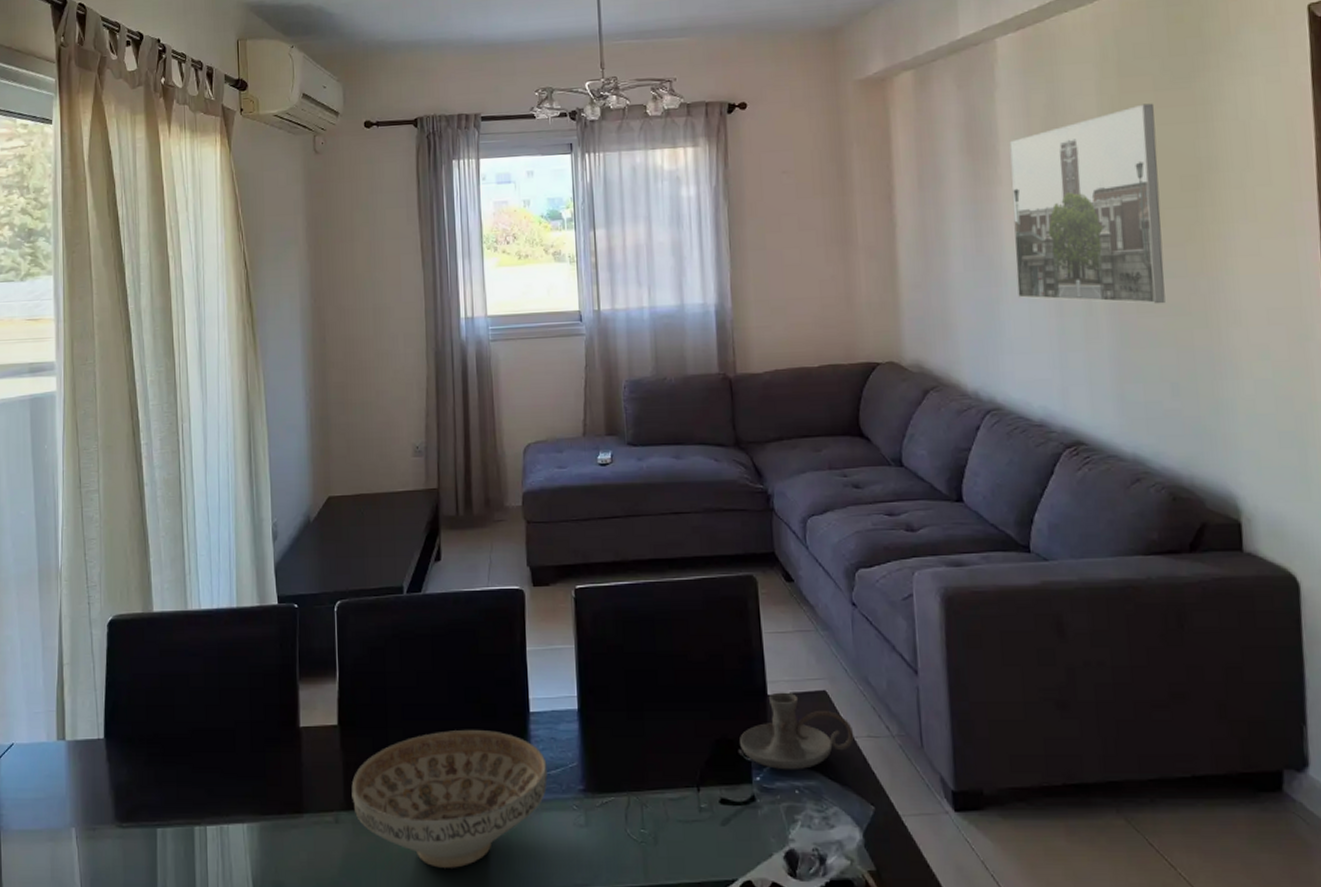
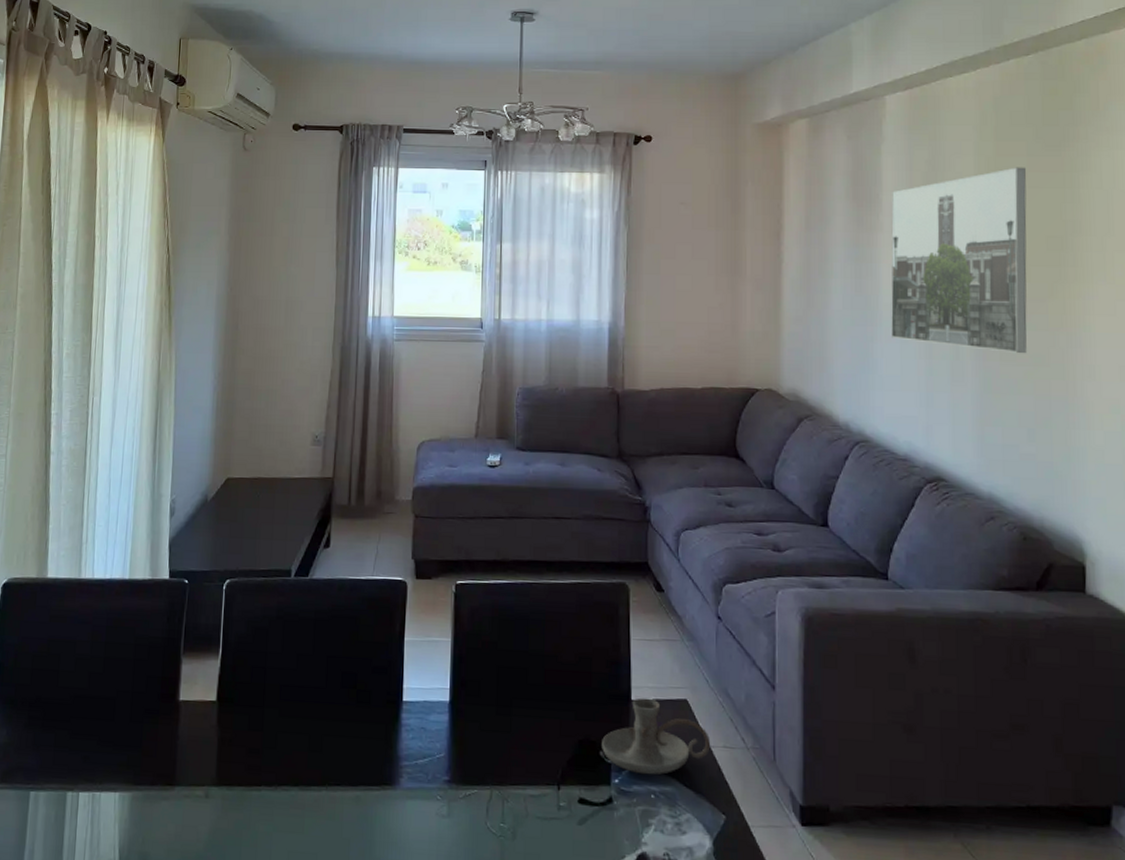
decorative bowl: present [351,730,548,868] -> none [223,714,415,850]

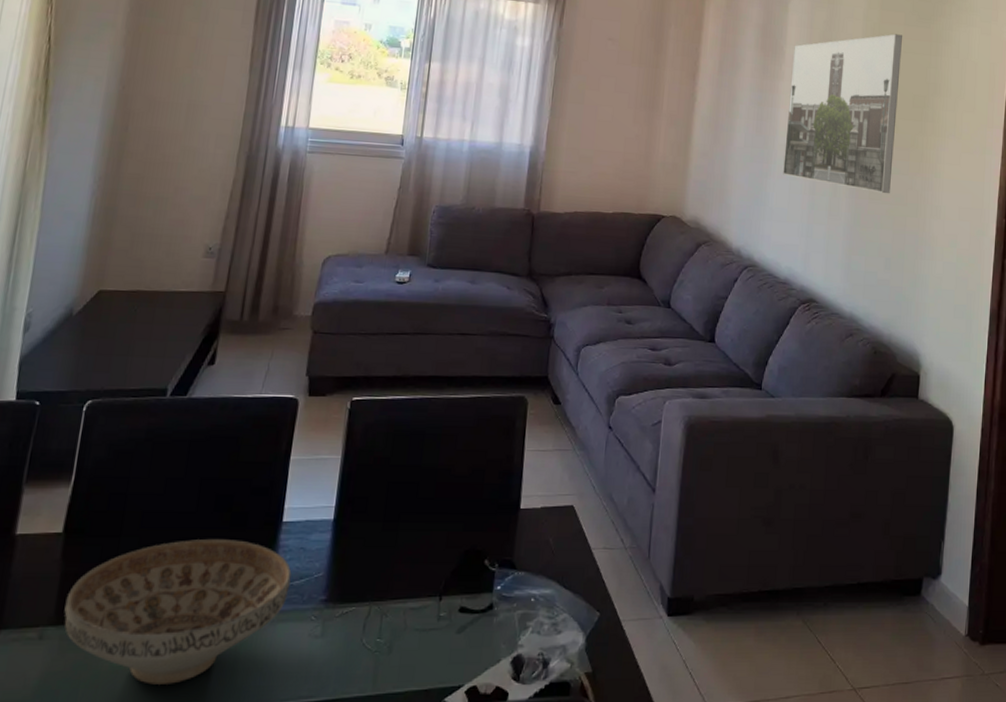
decorative bowl: none [223,714,415,850] -> present [64,540,292,685]
candle holder: present [602,698,711,775] -> none [487,506,592,580]

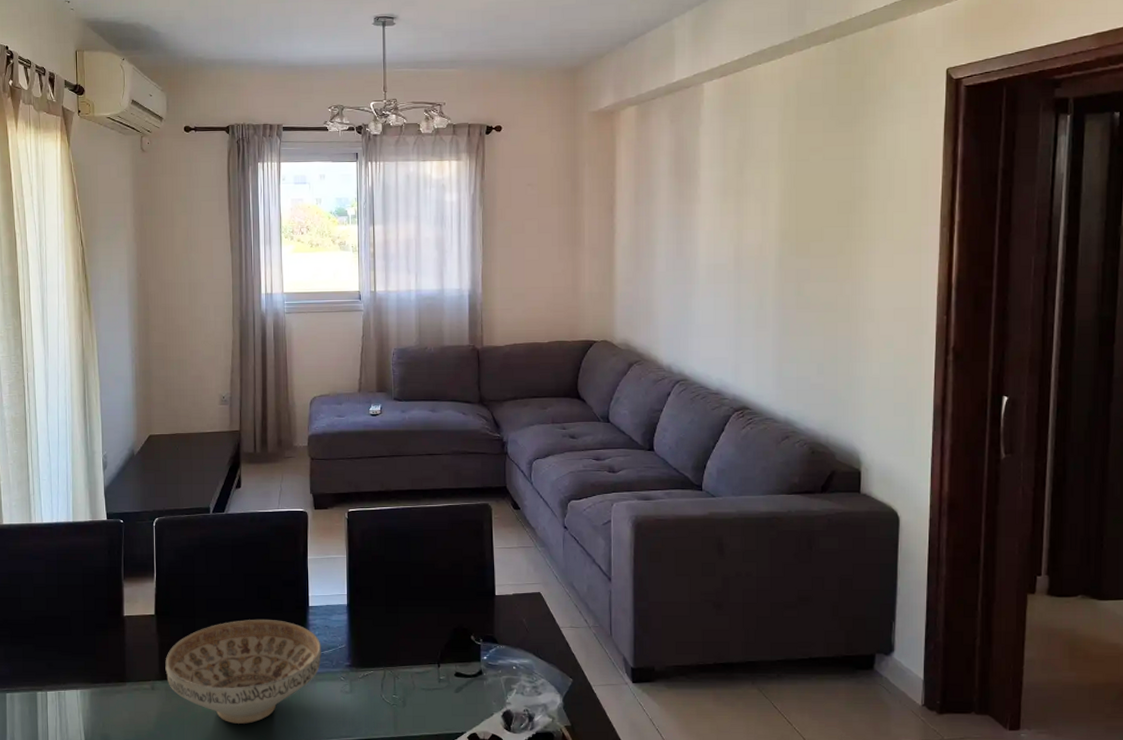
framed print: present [783,33,903,194] -> none [706,142,823,302]

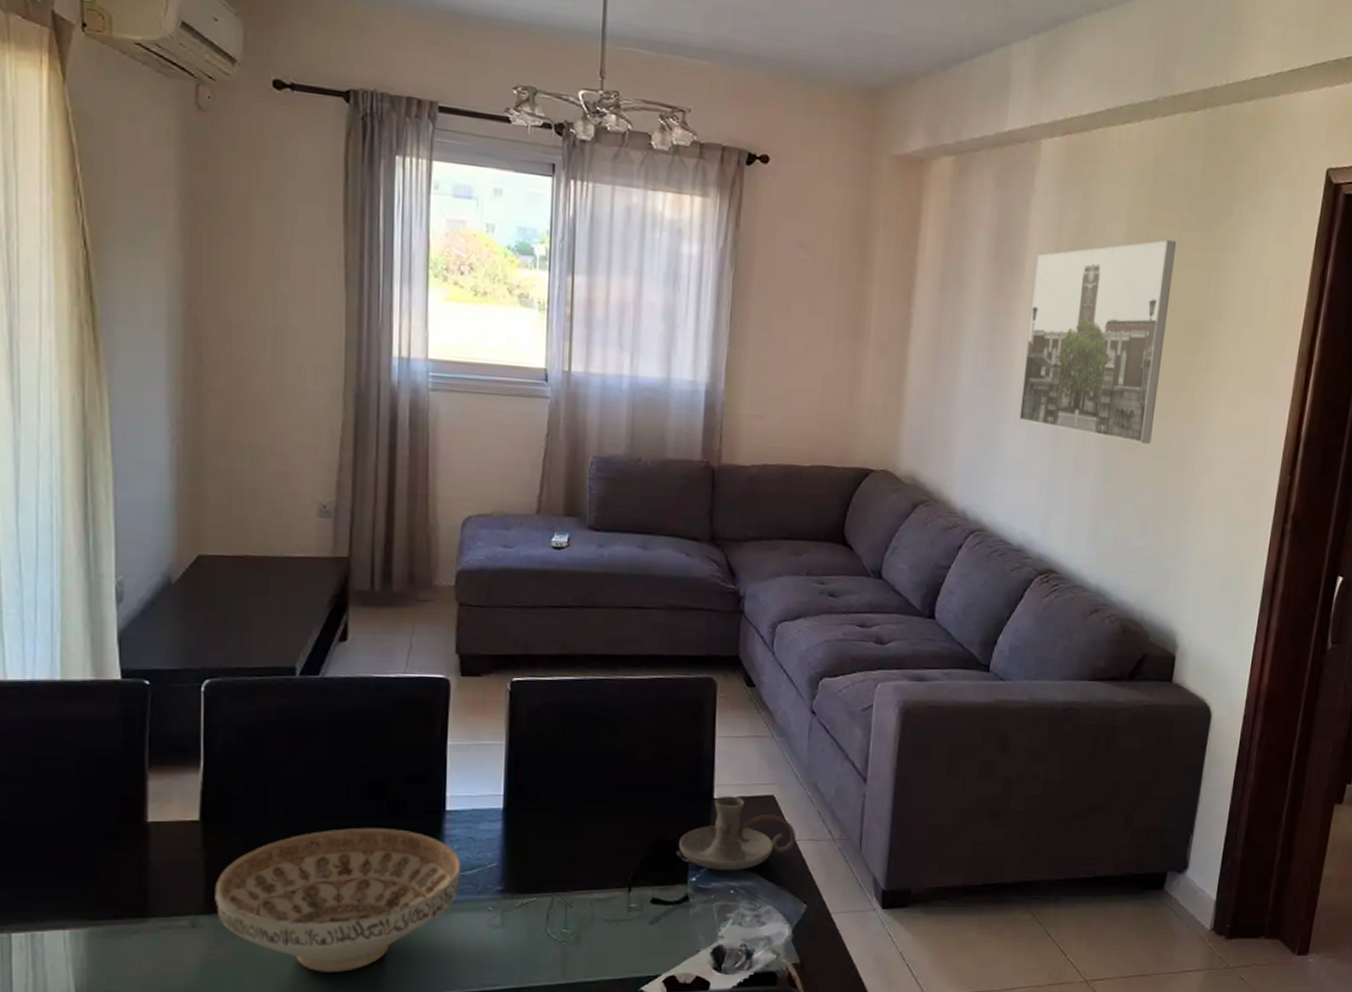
candle holder: none [472,593,560,652] -> present [679,795,797,871]
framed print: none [706,142,823,302] -> present [1019,239,1177,445]

